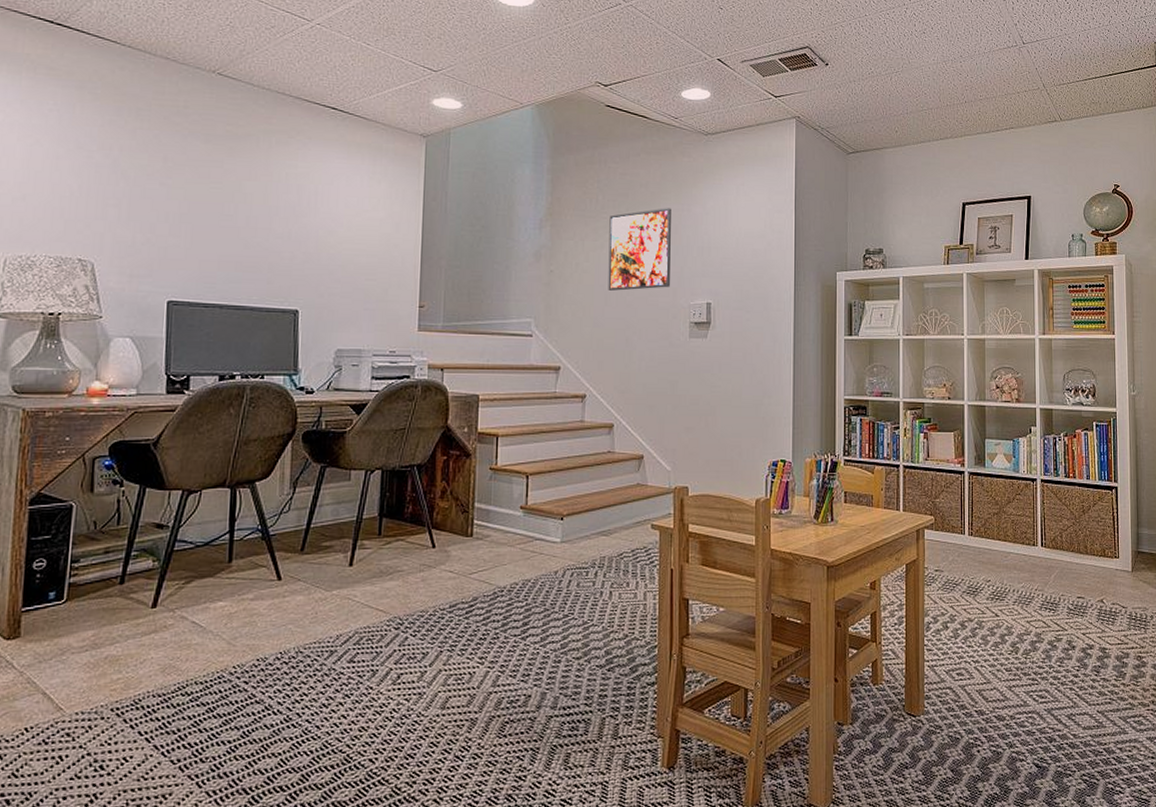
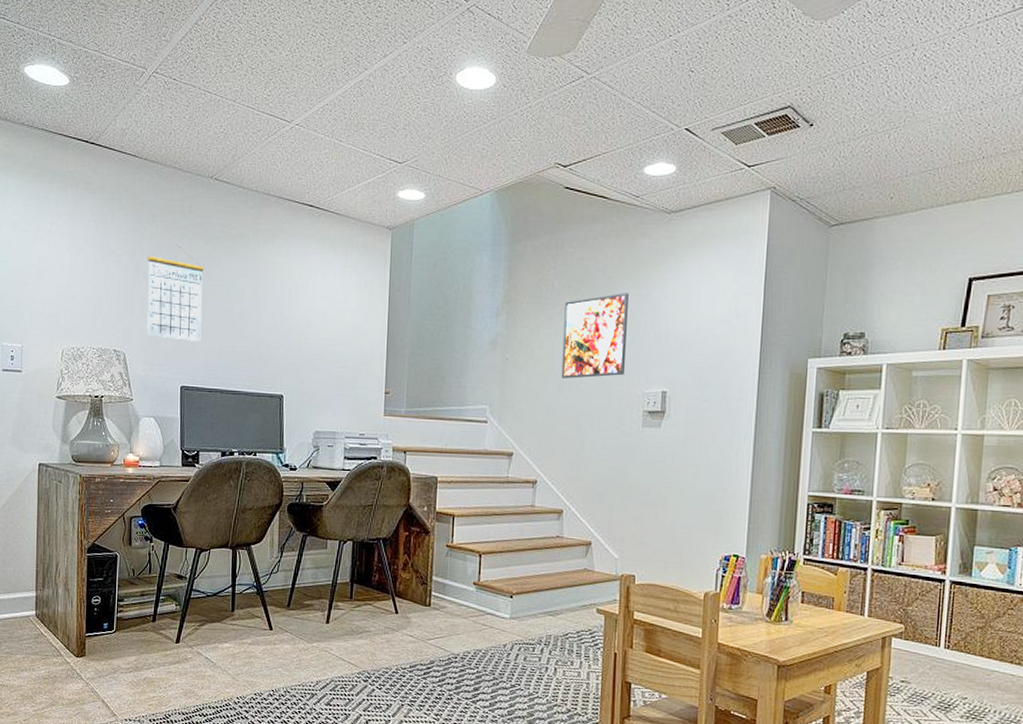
calendar: none [124,141,202,252] -> present [147,244,204,343]

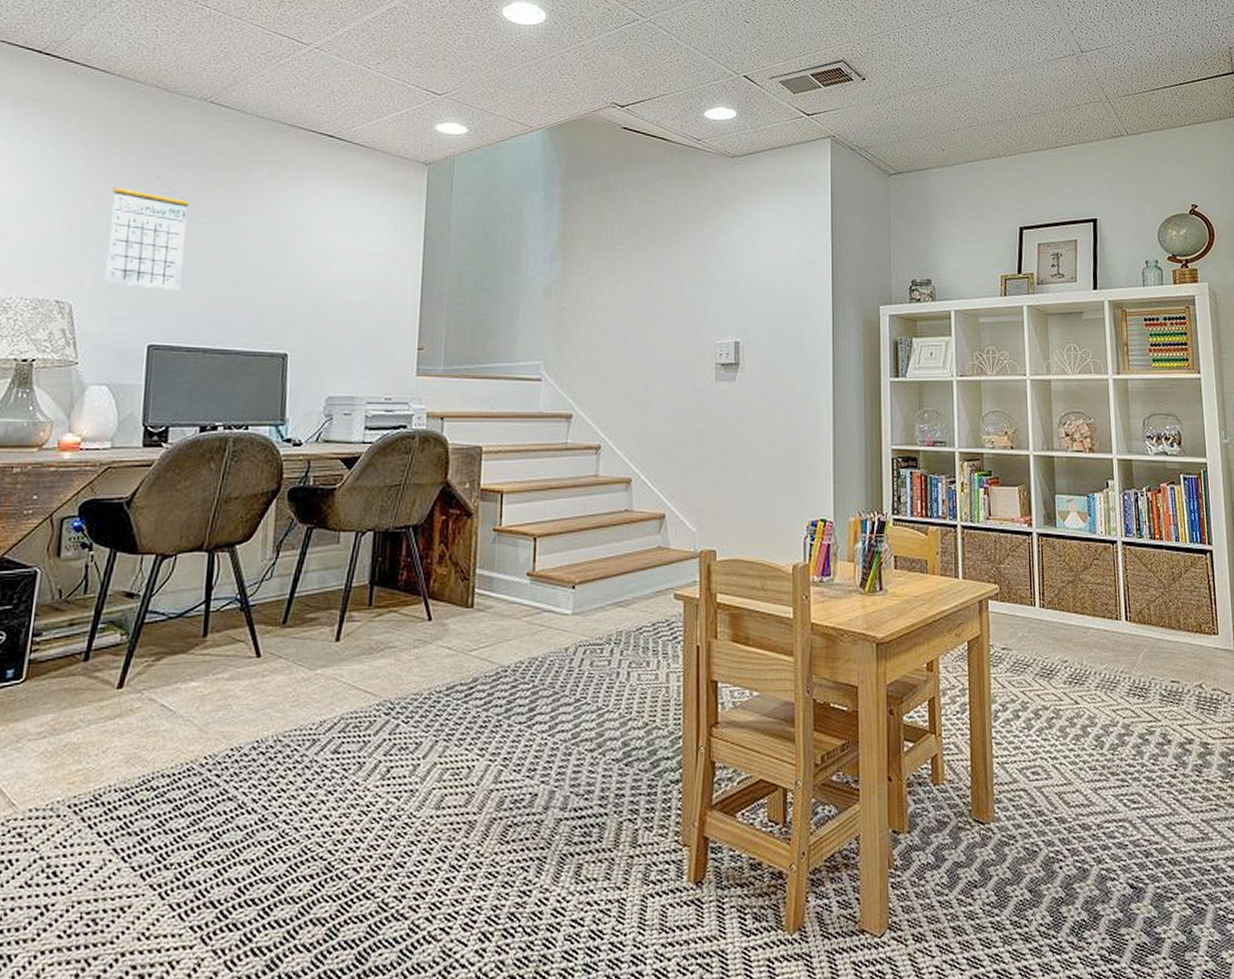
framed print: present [561,293,629,379] -> none [625,237,694,329]

